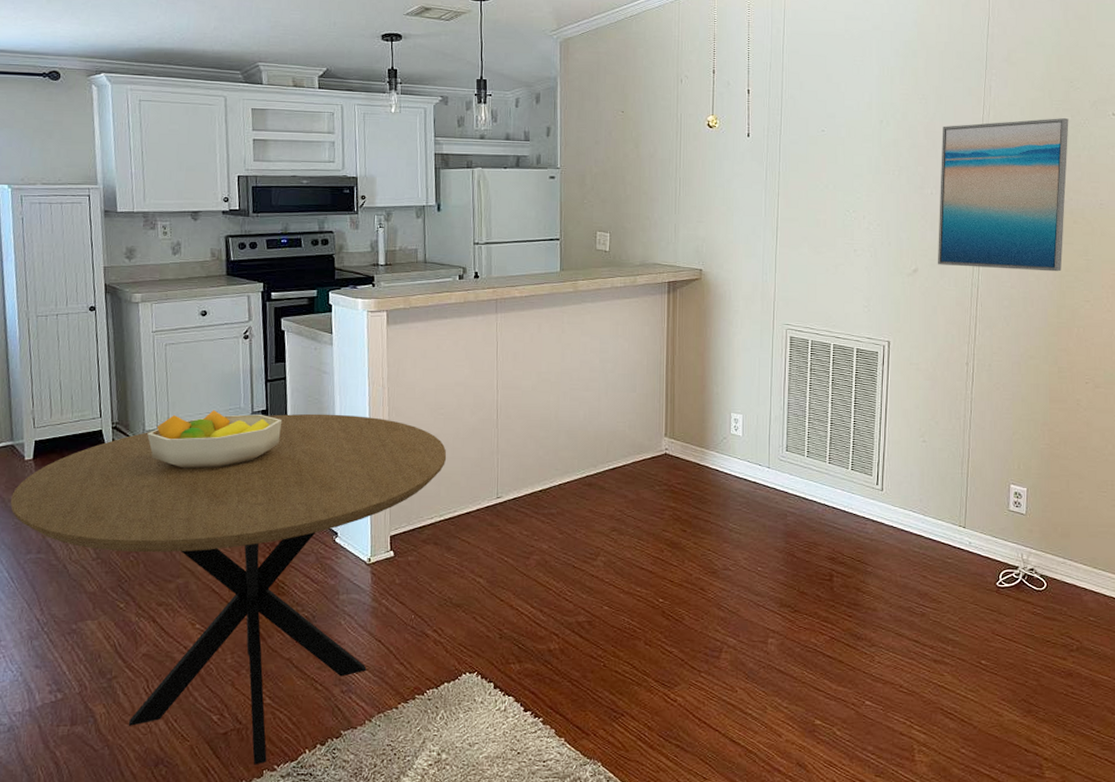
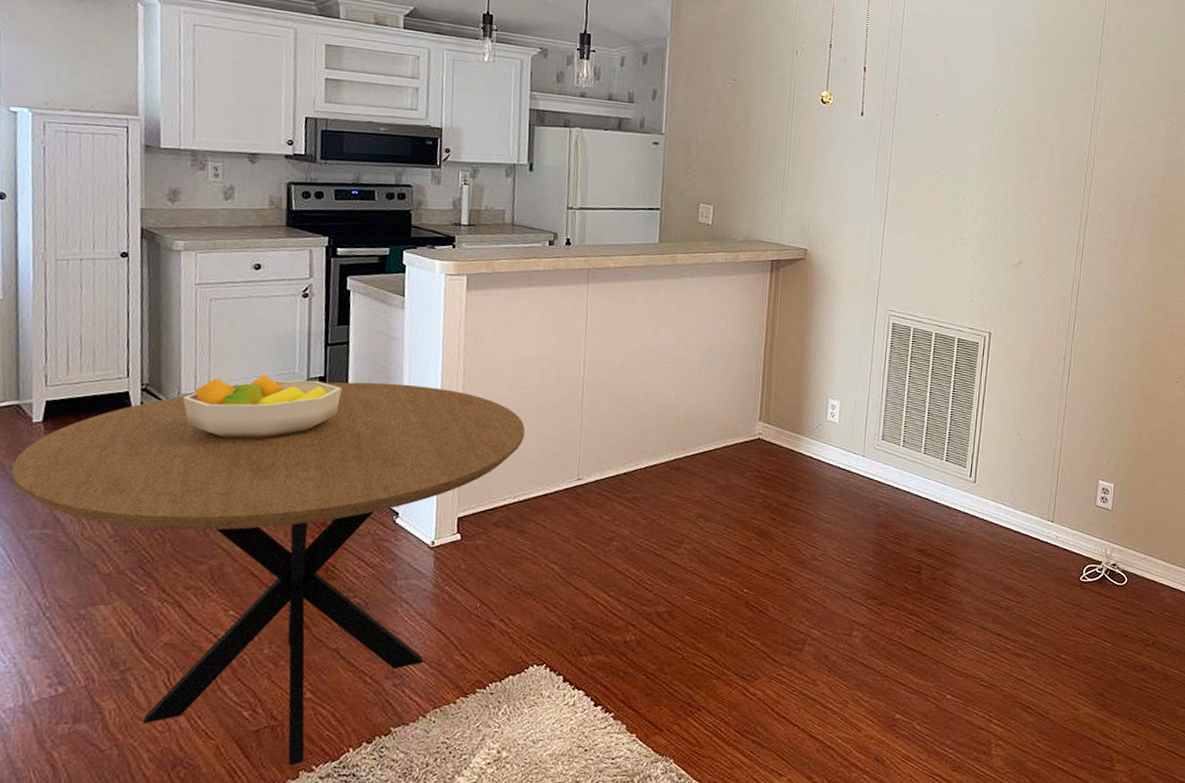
wall art: present [937,118,1069,272] -> none [1041,119,1174,272]

